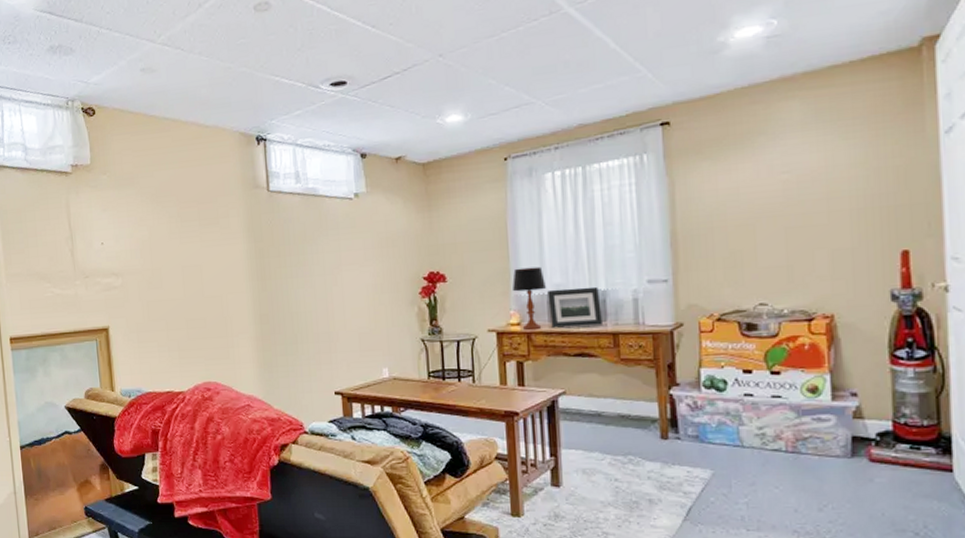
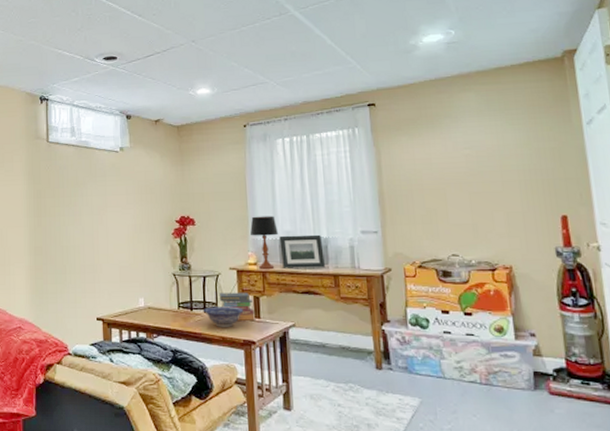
decorative bowl: none [457,374,505,398] -> present [203,306,244,327]
books: none [475,357,518,389] -> present [218,292,255,320]

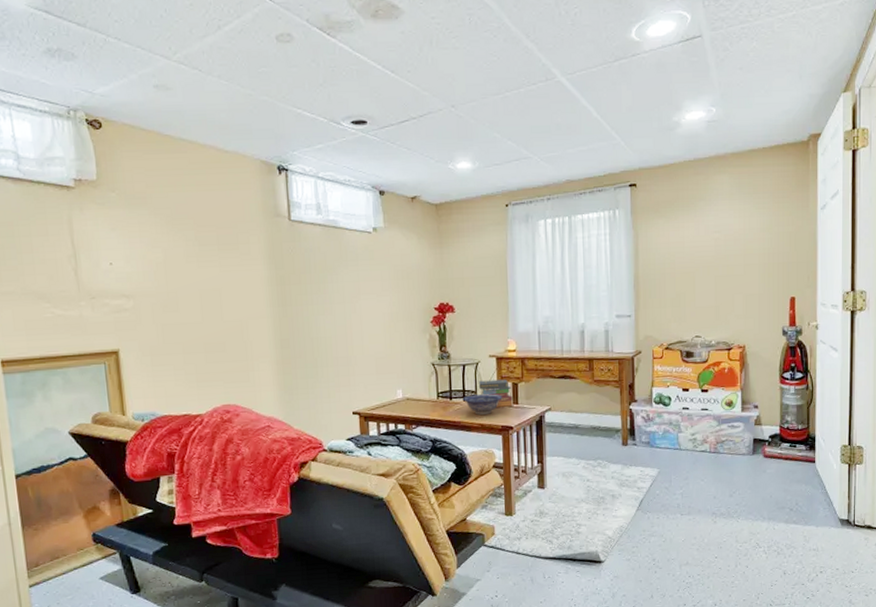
table lamp: present [250,216,278,270] -> none [510,301,537,357]
picture frame: present [279,234,326,268] -> none [539,319,582,354]

